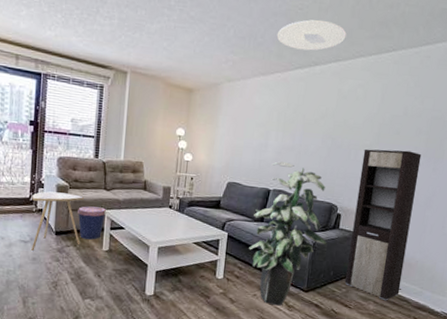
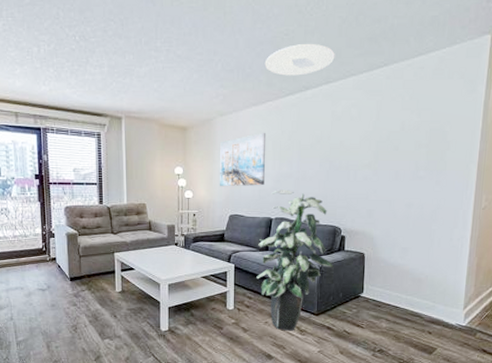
side table: present [31,191,85,252] -> none [45,240,94,299]
coffee cup: present [77,206,107,240] -> none [89,251,116,283]
wall art: none [220,102,272,156] -> present [219,132,267,187]
cabinet: present [344,148,422,301] -> none [354,166,423,318]

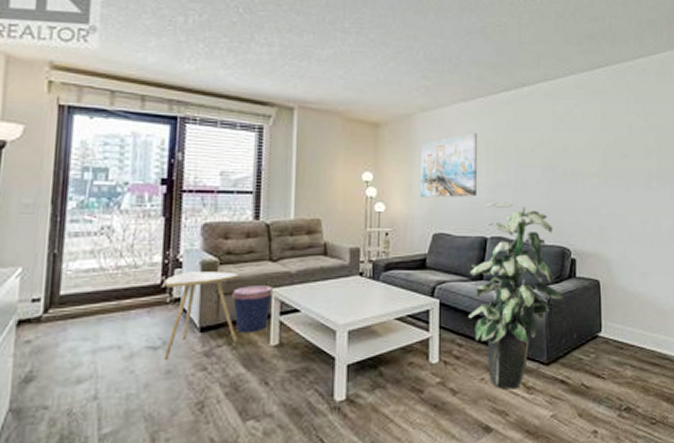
side table: none [45,240,94,299] -> present [164,271,242,361]
coffee cup: none [89,251,116,283] -> present [232,285,274,333]
ceiling light: present [264,44,335,76] -> none [474,37,553,71]

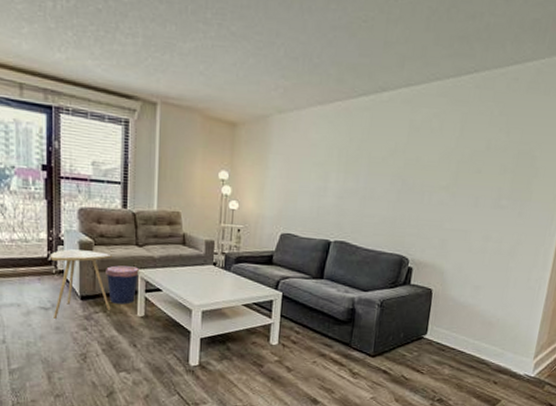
wall art: present [419,132,478,198] -> none [271,137,332,202]
indoor plant: present [468,202,565,389] -> none [307,208,397,373]

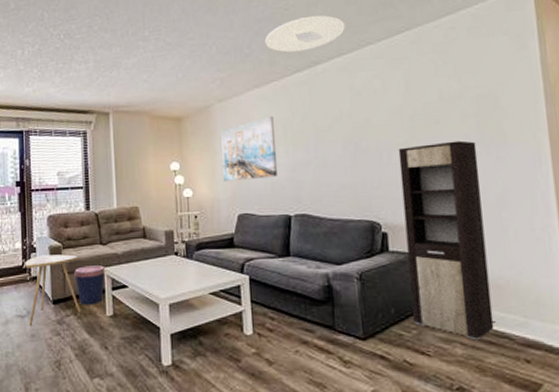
wall art: none [271,137,332,202] -> present [221,115,277,182]
ceiling light: none [336,34,420,74] -> present [264,15,345,53]
cabinet: none [416,191,506,365] -> present [398,140,494,341]

